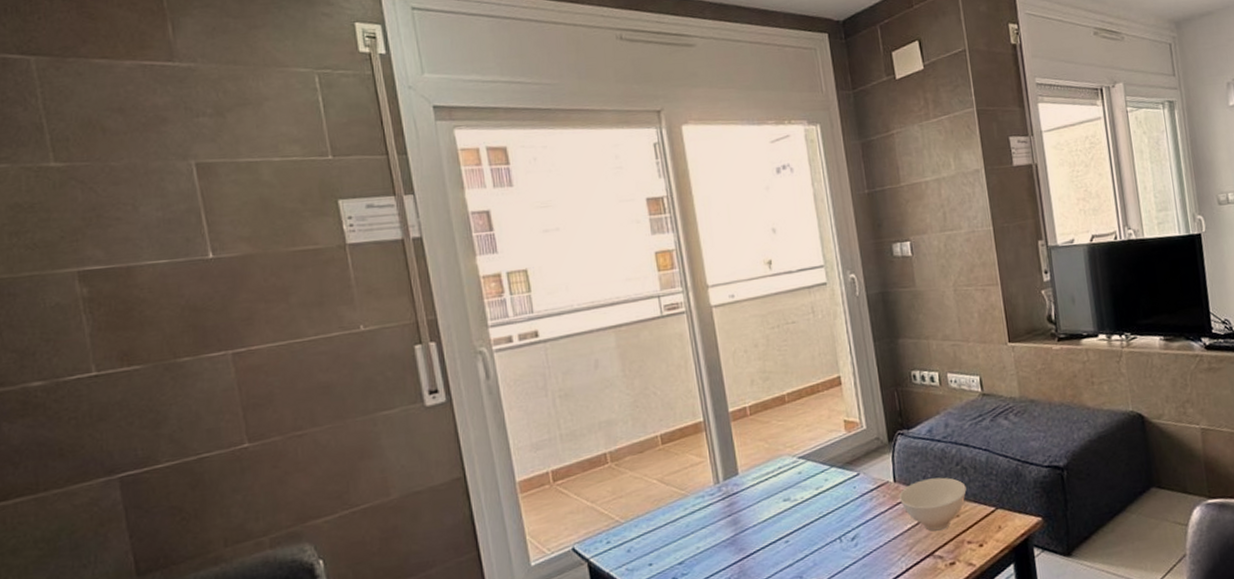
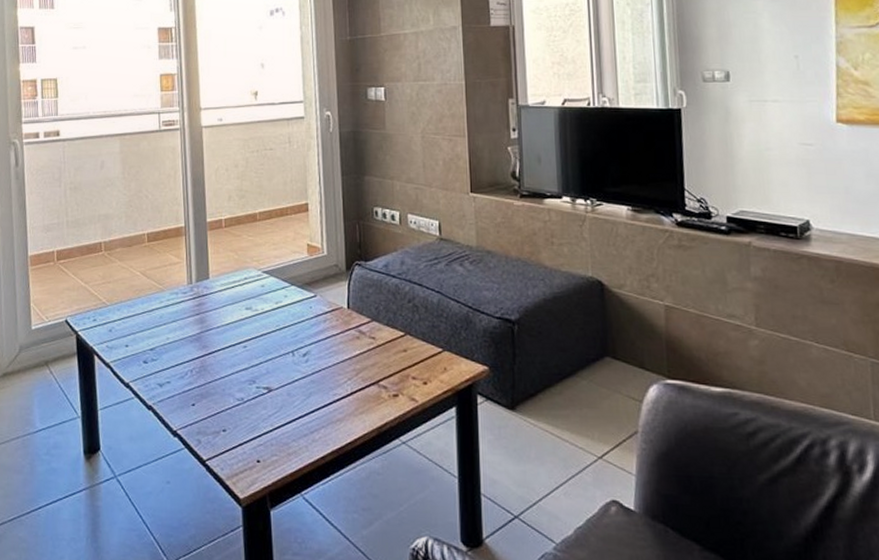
bowl: present [898,477,967,531] -> none [351,311,416,362]

